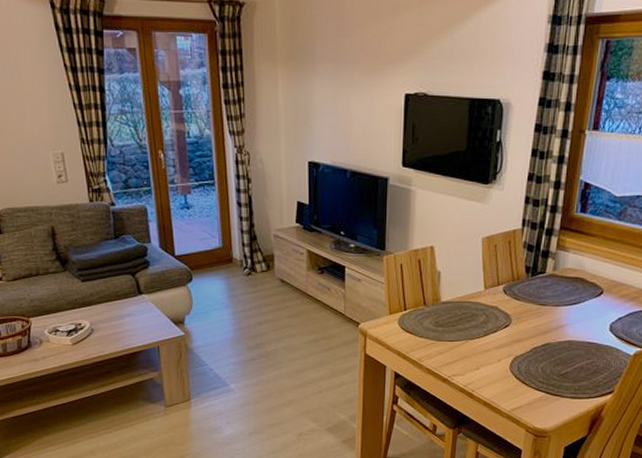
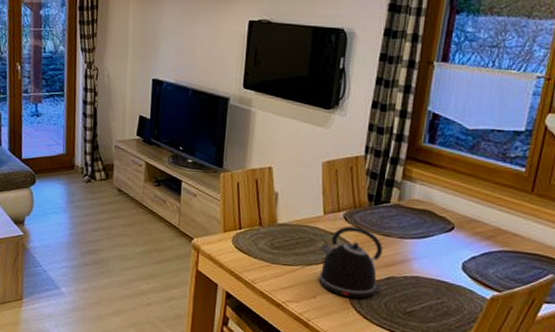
kettle: none [481,298,540,366] -> present [319,226,383,299]

